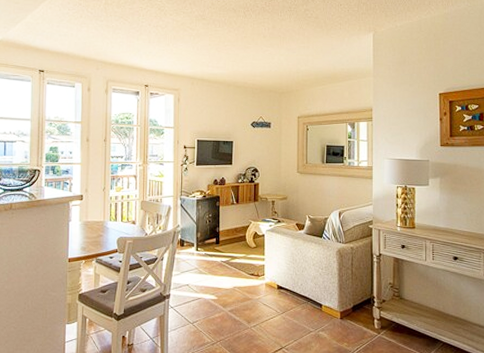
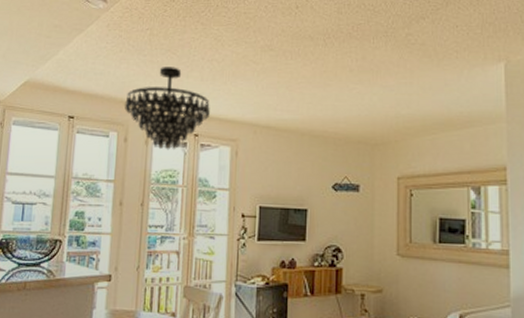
chandelier: none [87,31,157,98] -> present [125,67,210,150]

